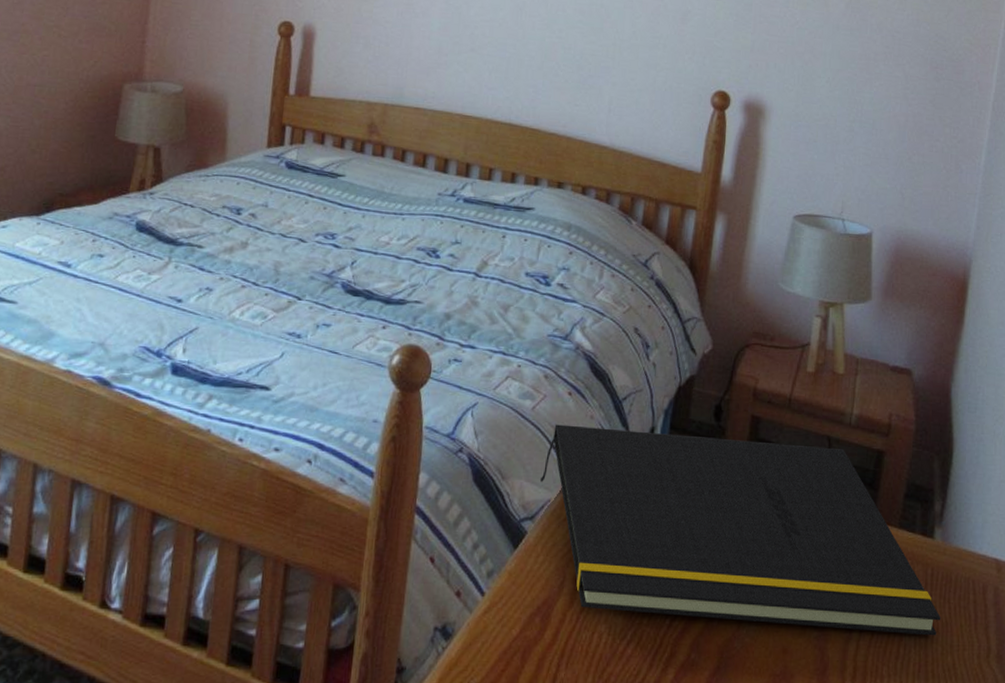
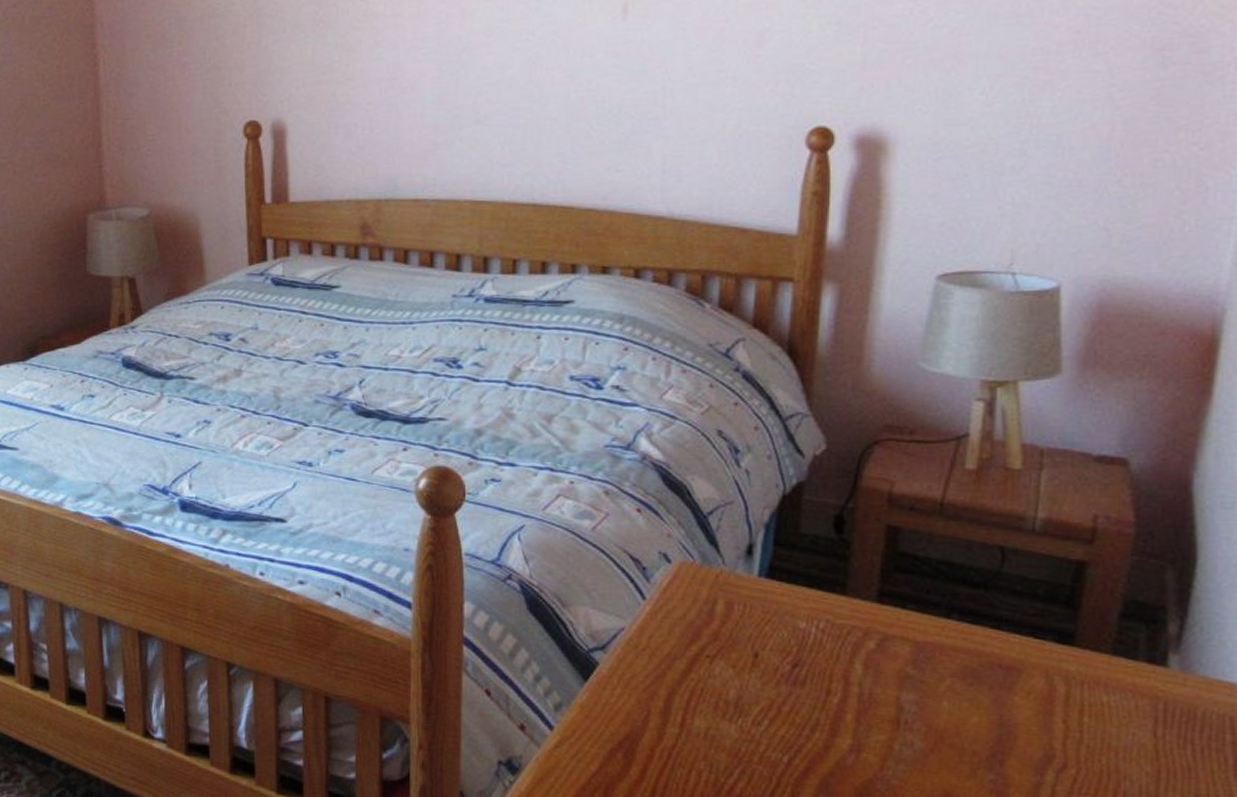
notepad: present [539,424,941,636] -> none [609,545,1180,783]

